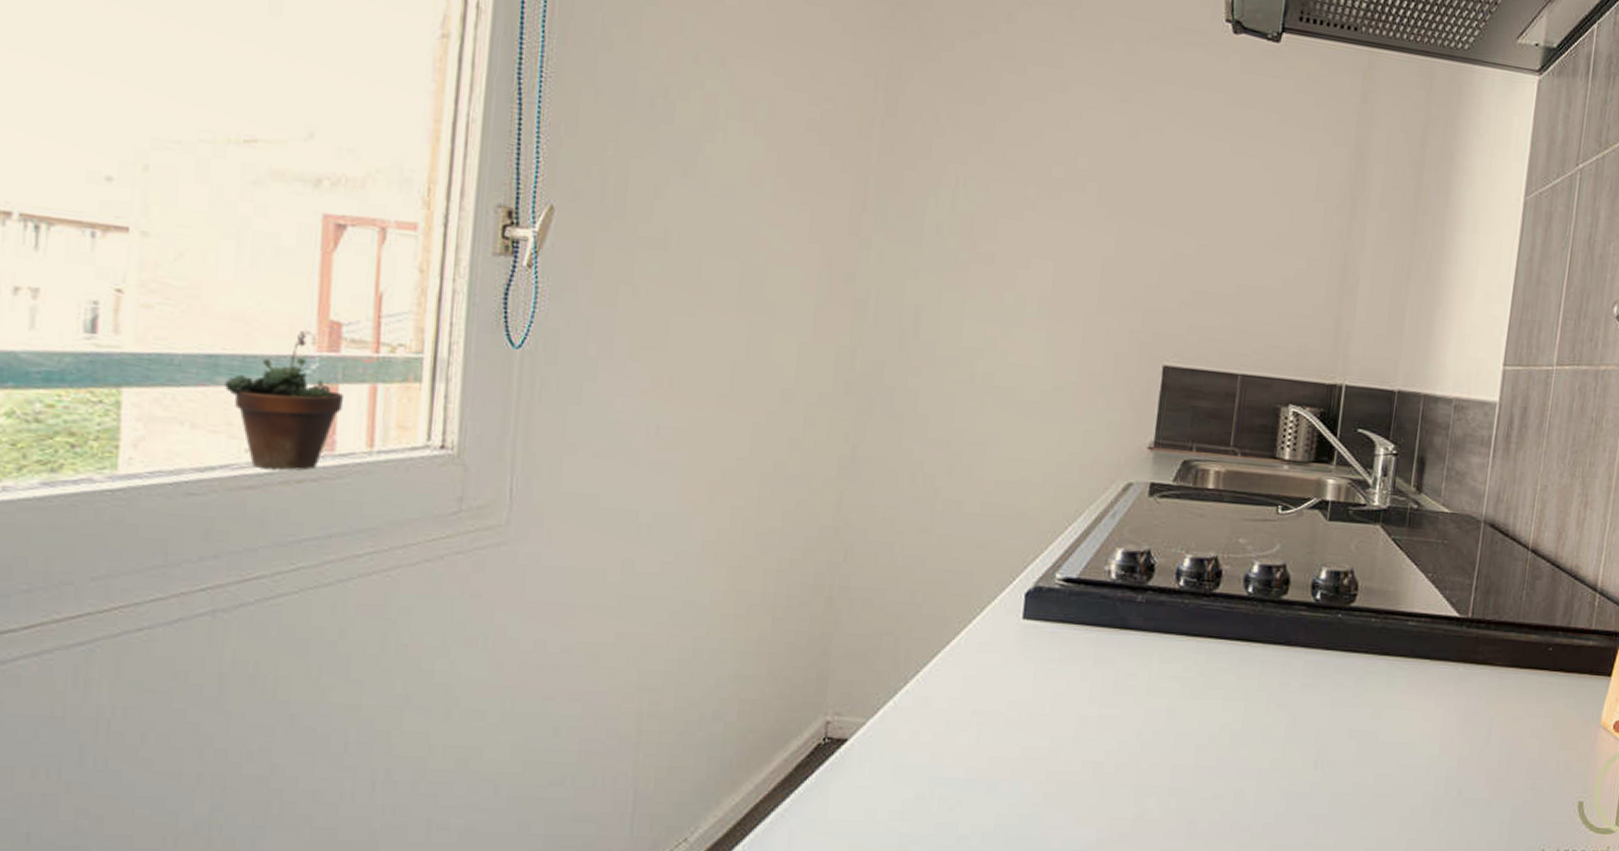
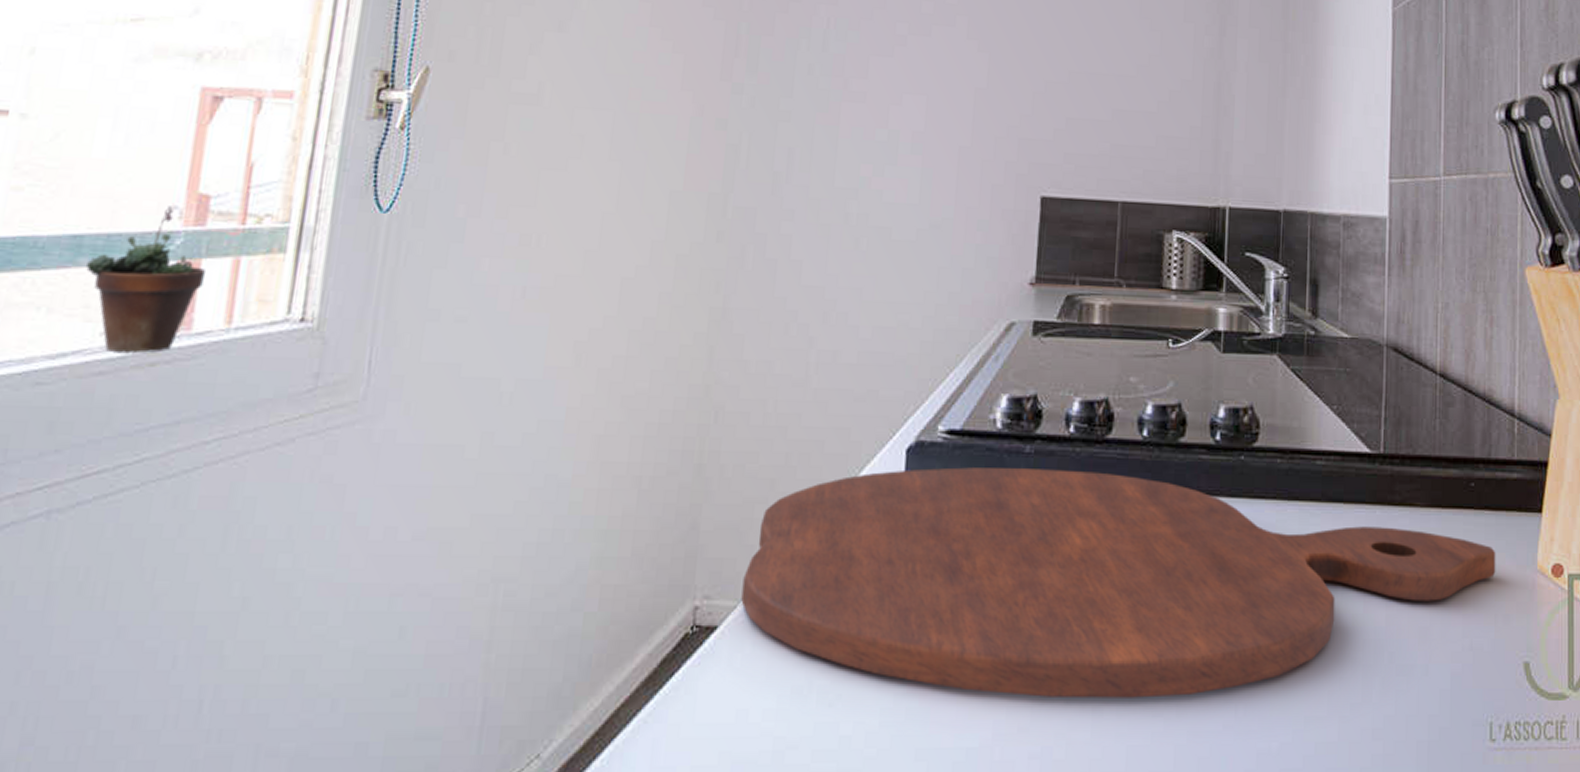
cutting board: none [869,611,1565,816] -> present [741,467,1496,699]

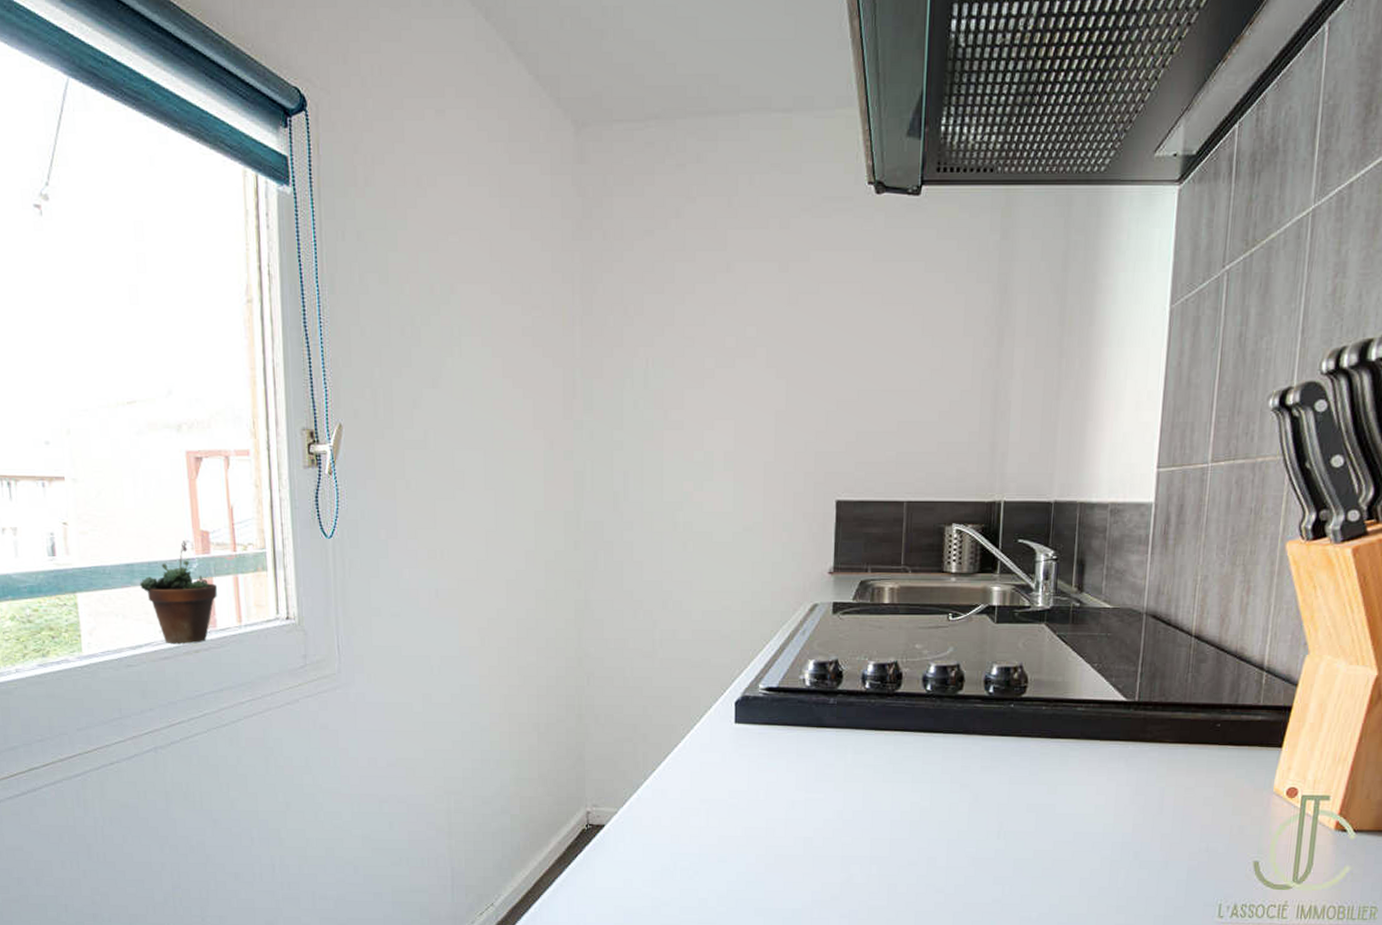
cutting board: present [741,467,1496,699] -> none [620,715,1236,880]

